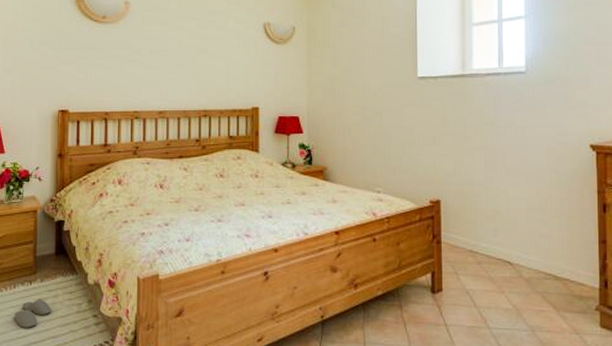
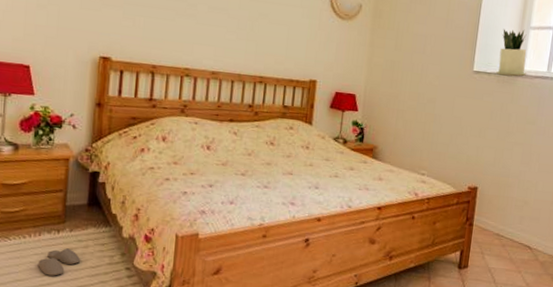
planter: none [442,27,477,78] -> present [496,29,527,77]

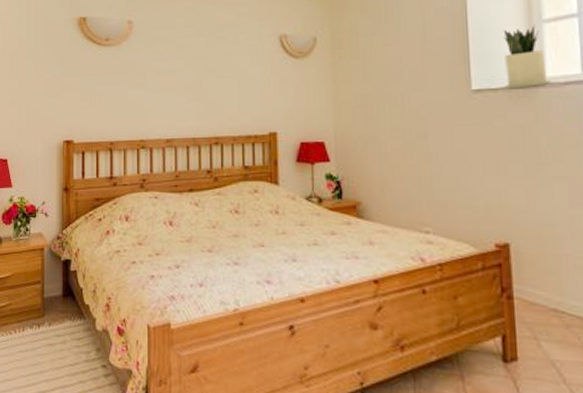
slippers: present [37,248,81,276] -> none [23,344,60,375]

